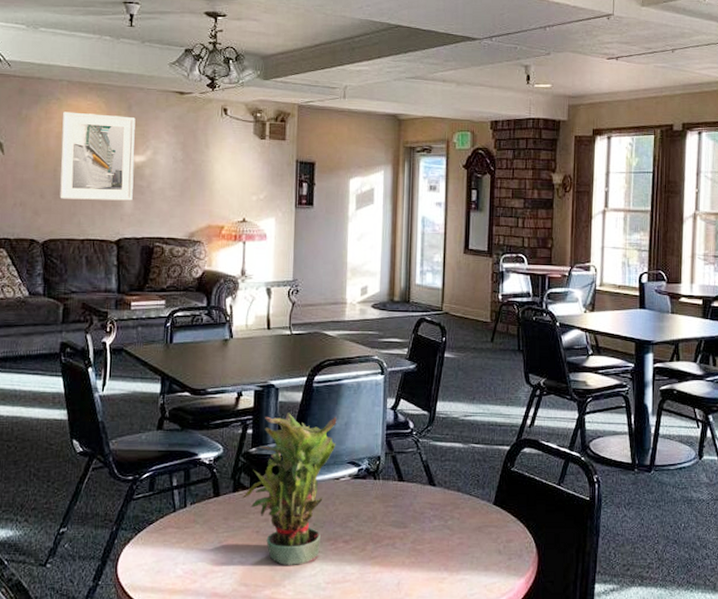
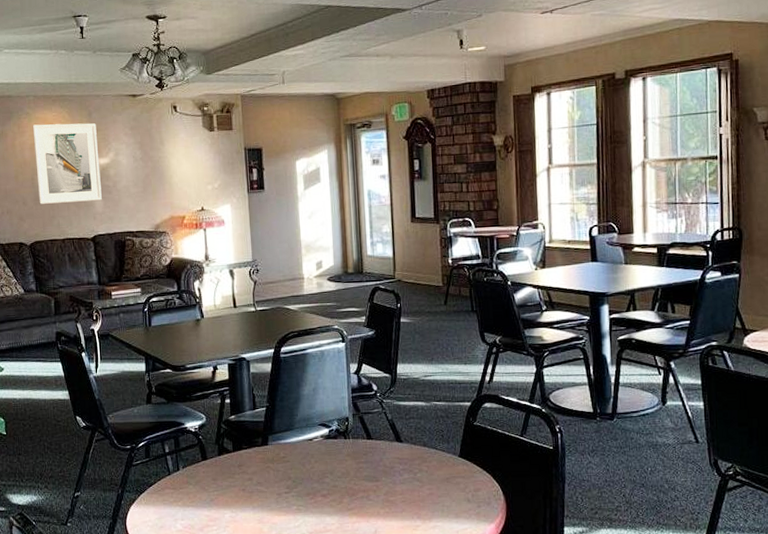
potted plant: present [242,413,337,565] -> none [227,382,307,518]

